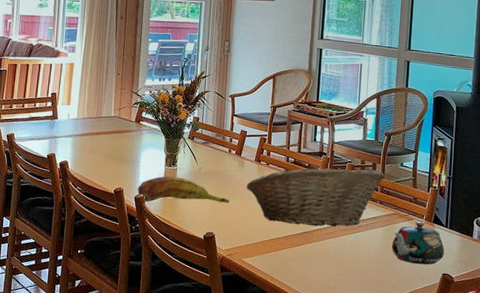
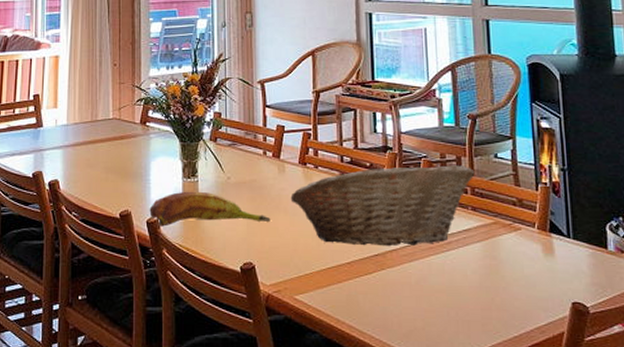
teapot: present [391,222,445,265] -> none [495,232,572,292]

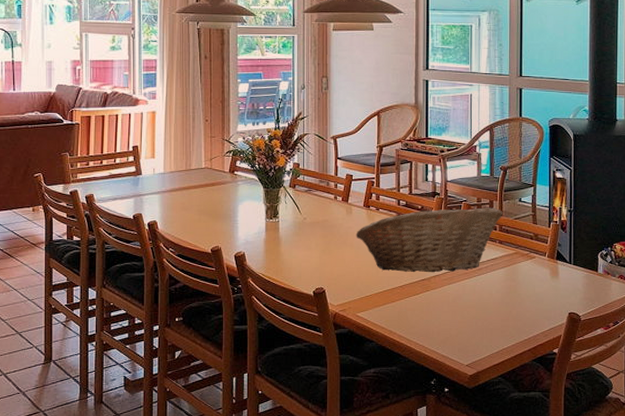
banana: present [149,191,271,227] -> none [237,230,339,260]

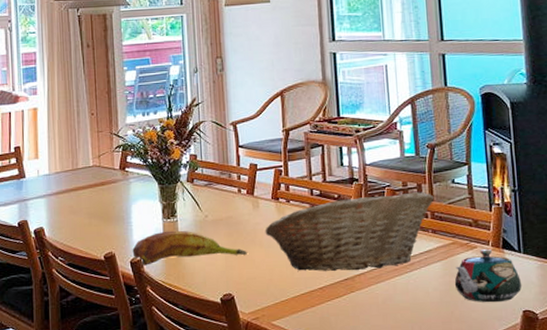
banana: none [237,230,339,260] -> present [132,230,247,266]
teapot: none [514,260,570,305] -> present [454,249,522,303]

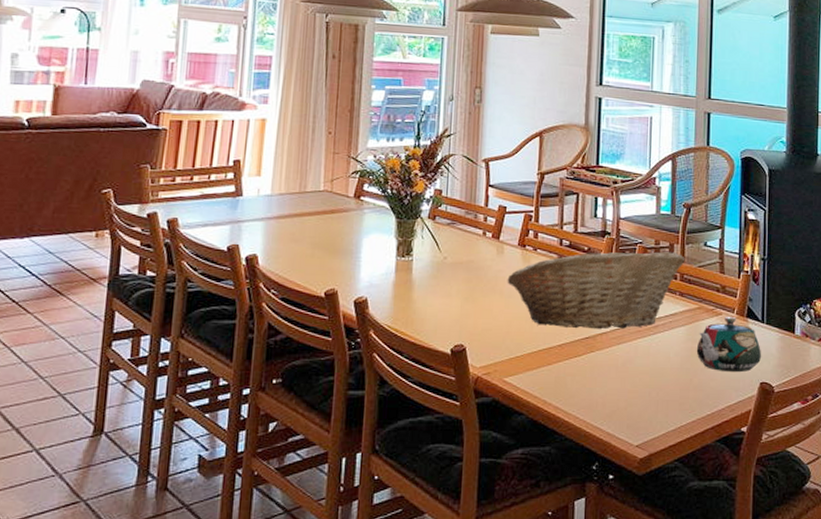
banana: present [132,230,247,266] -> none [357,270,486,307]

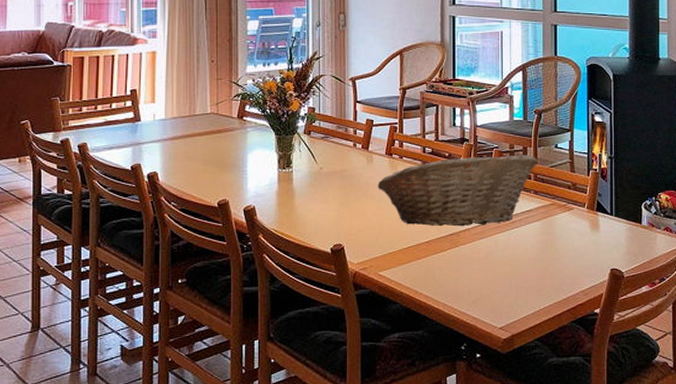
teapot: present [696,317,762,373] -> none [551,211,612,261]

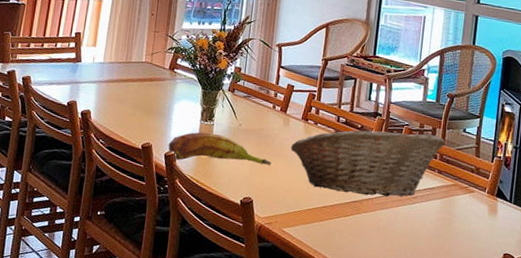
banana: none [246,181,359,214] -> present [168,132,272,165]

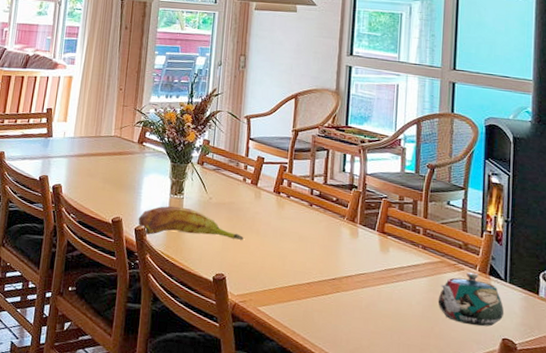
fruit basket: present [290,129,446,197] -> none [263,202,428,274]
teapot: none [449,195,507,243] -> present [438,272,505,327]

